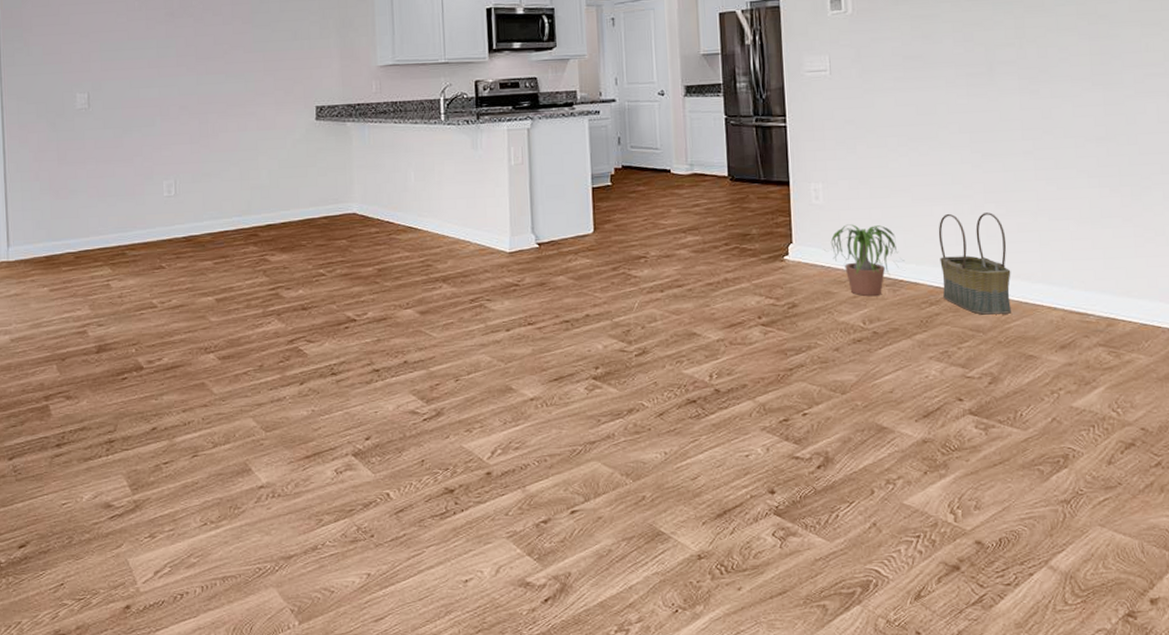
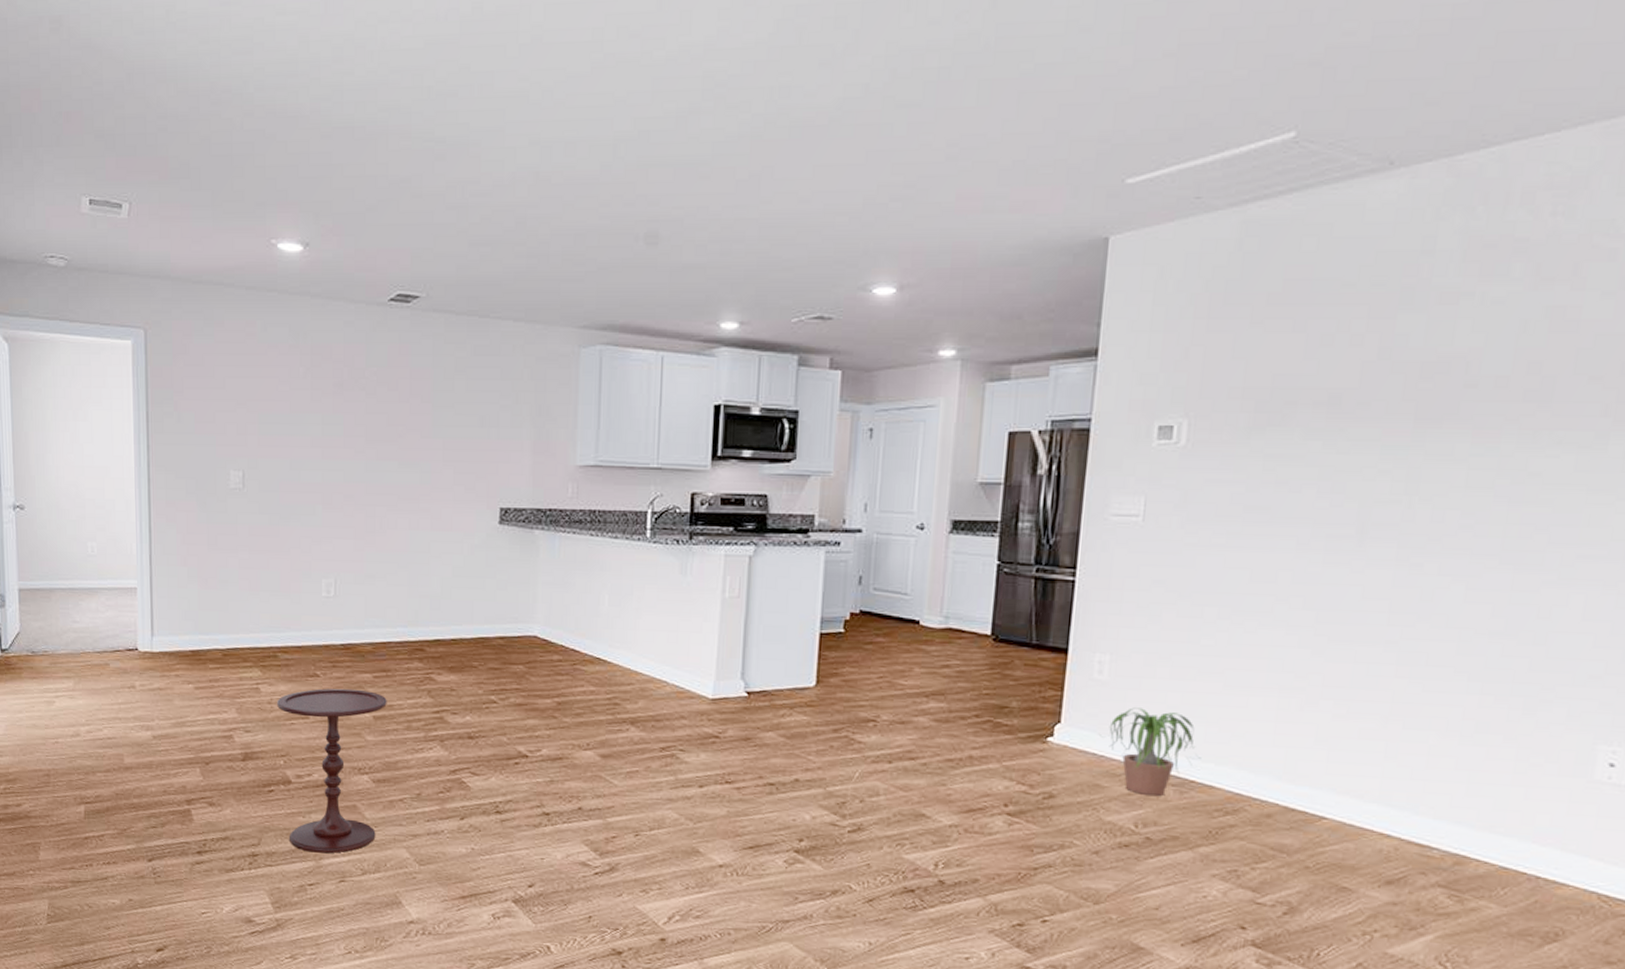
side table: none [127,276,228,432] -> present [277,688,387,854]
basket: present [938,212,1011,315] -> none [1244,707,1341,836]

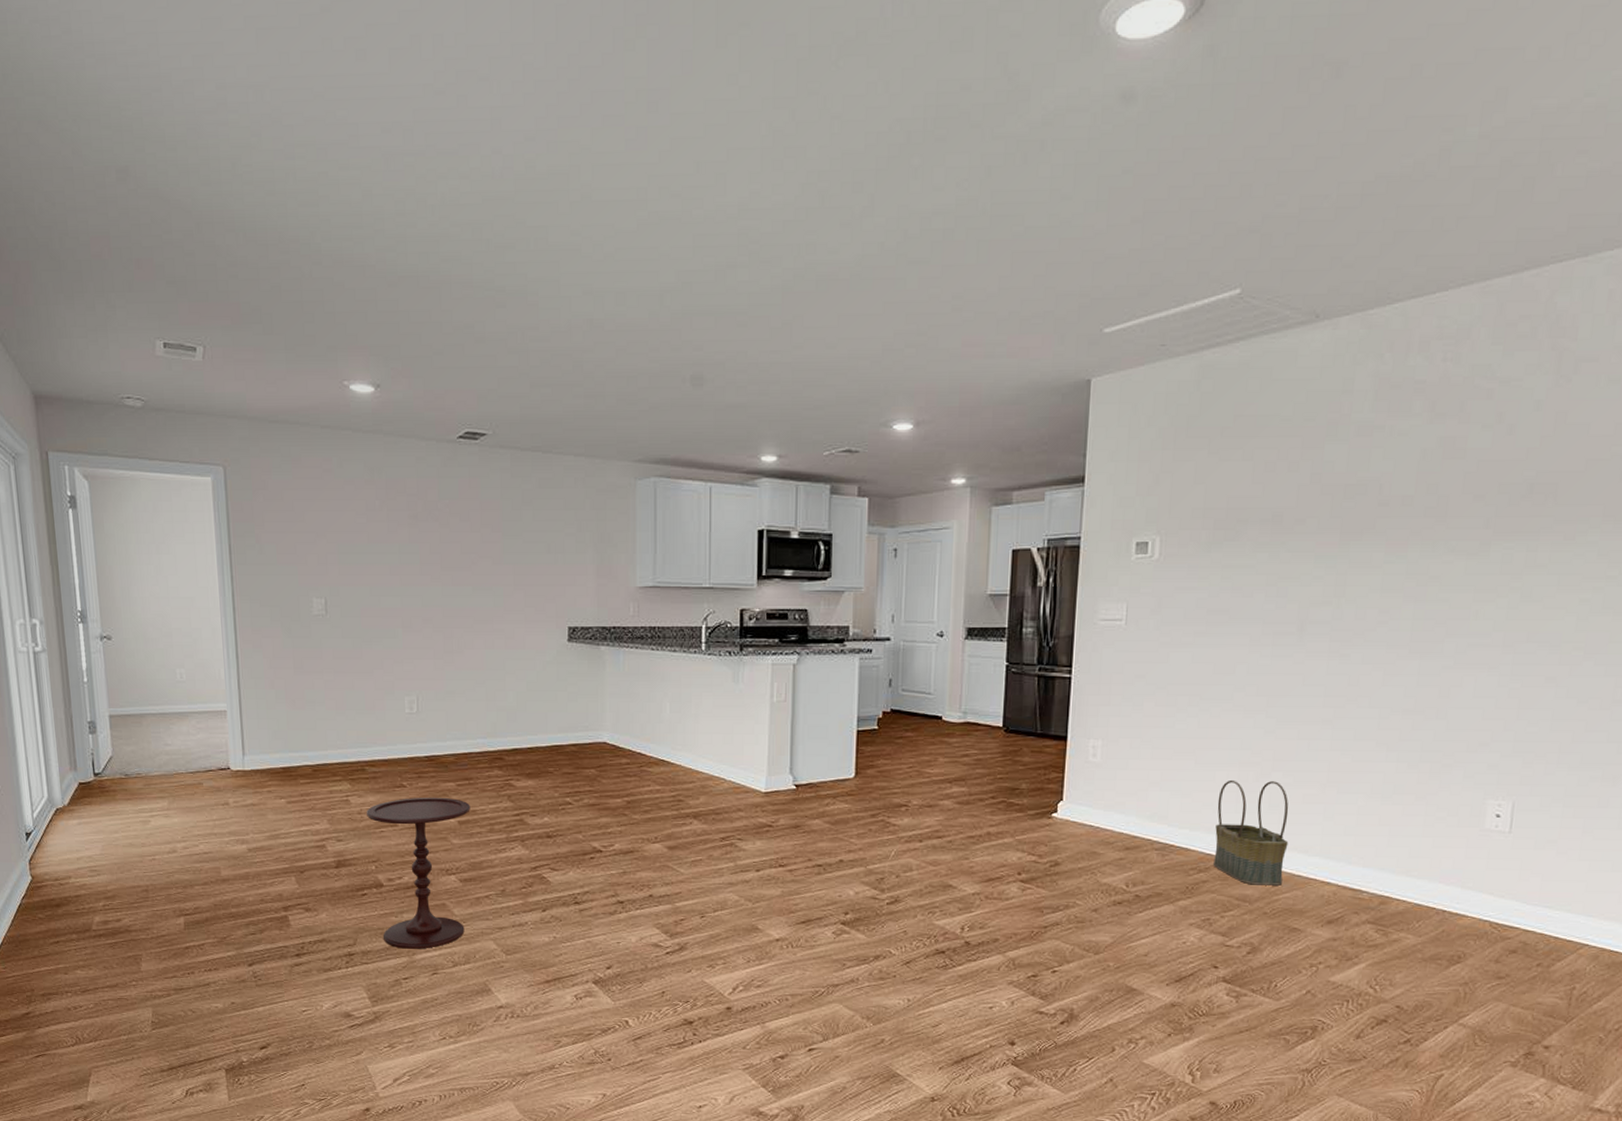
potted plant: present [1100,707,1202,797] -> none [1095,785,1179,860]
basket: none [1244,707,1341,836] -> present [1214,779,1289,886]

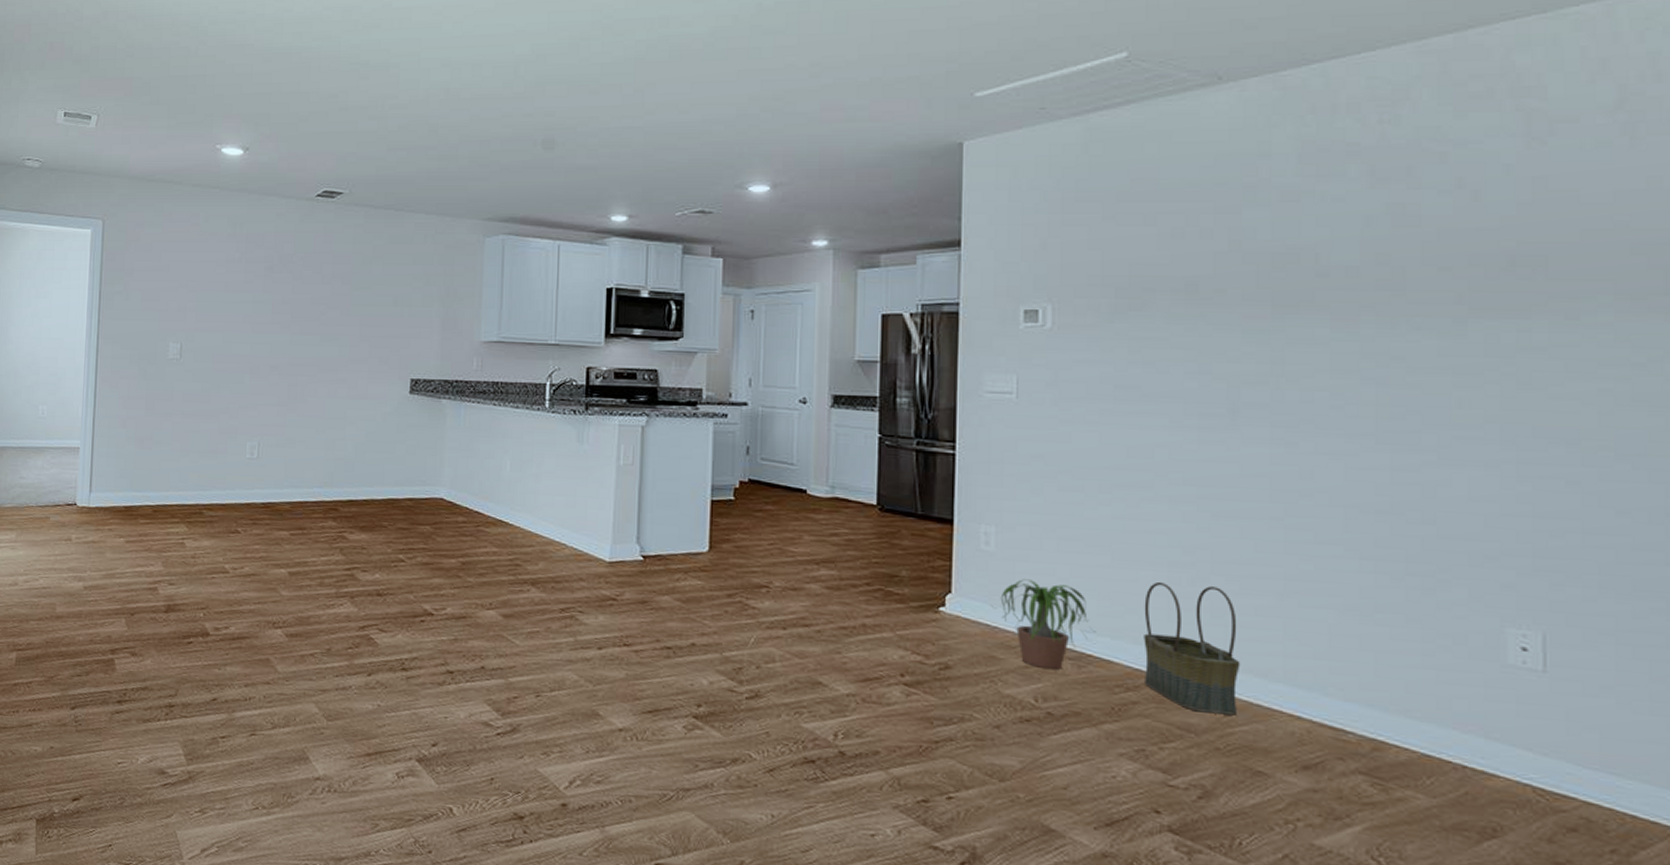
side table: present [367,797,470,949] -> none [200,544,302,707]
potted plant: none [1095,785,1179,860] -> present [991,579,1096,670]

